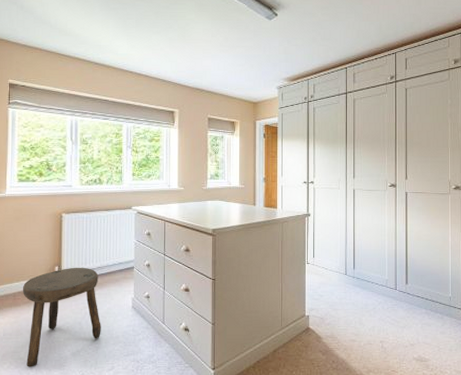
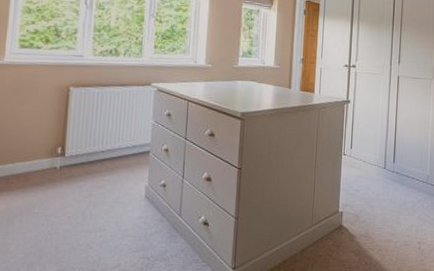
stool: present [22,267,101,367] -> none [16,148,108,262]

